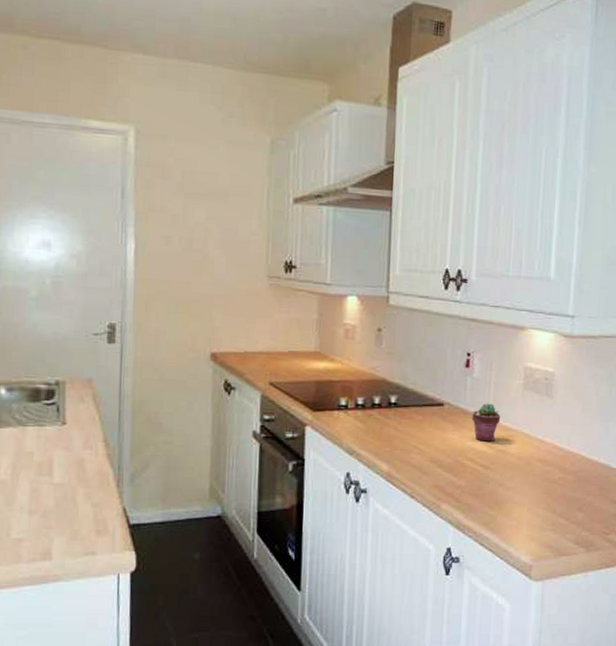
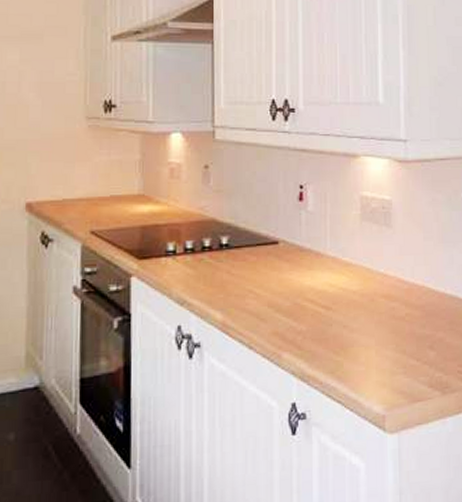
potted succulent: present [472,403,501,442] -> none [309,238,339,280]

